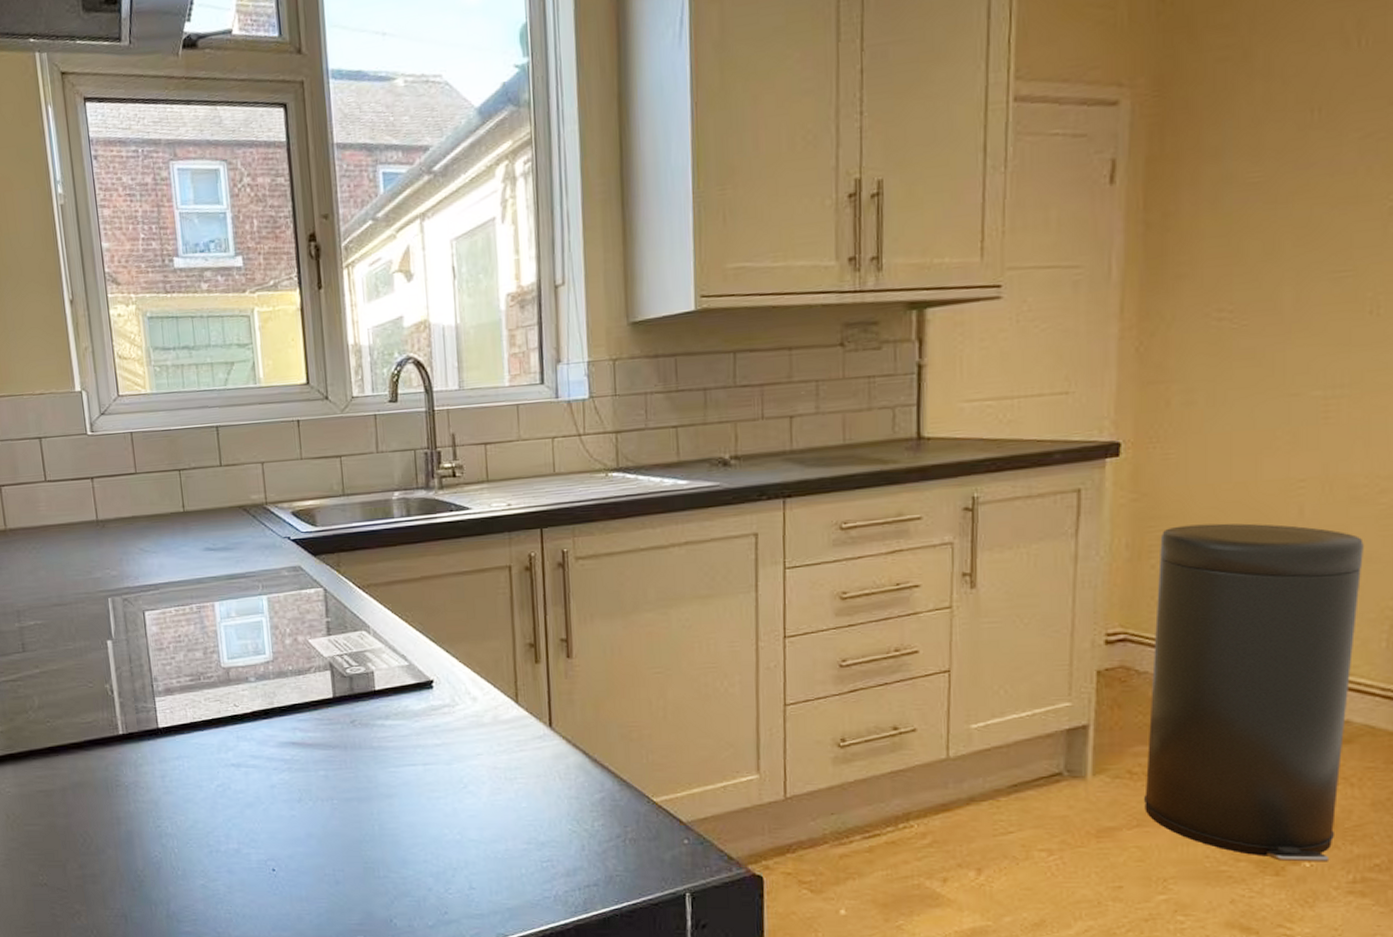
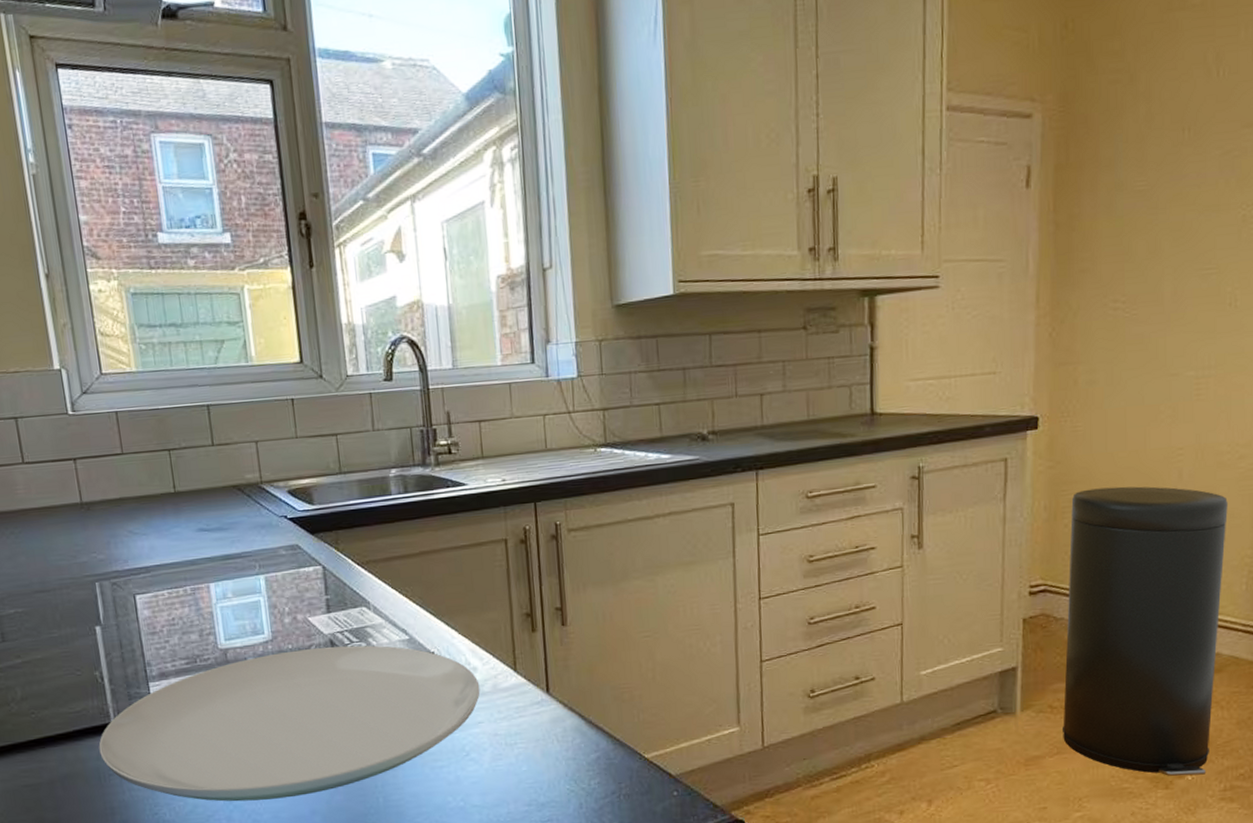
plate: none [107,669,480,820] -> present [98,645,480,802]

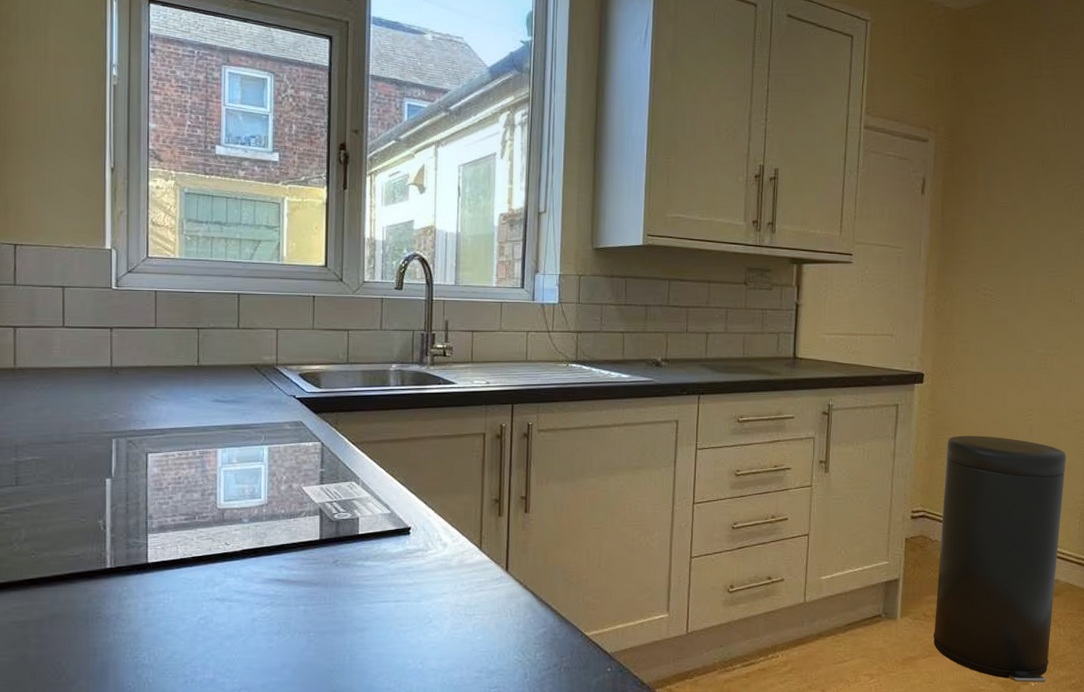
plate: present [98,645,480,802] -> none [91,514,448,651]

